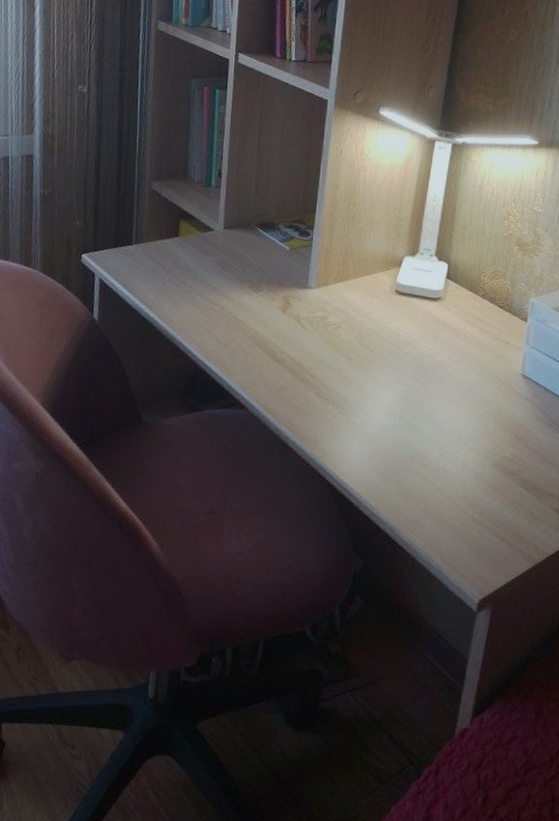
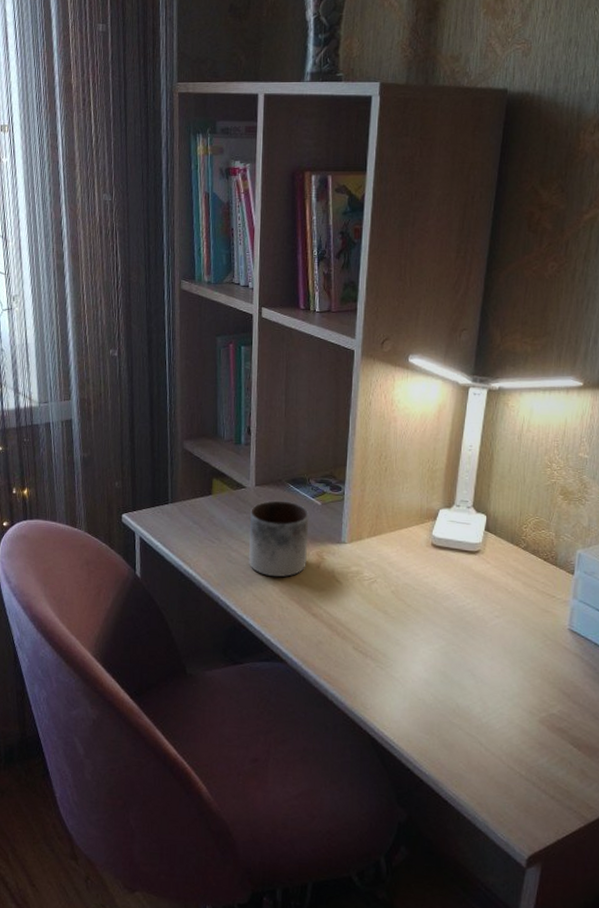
mug: none [212,244,277,322] -> present [248,500,309,577]

